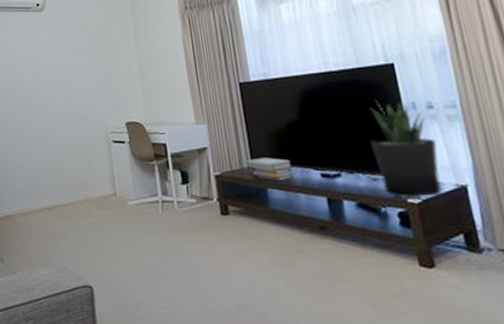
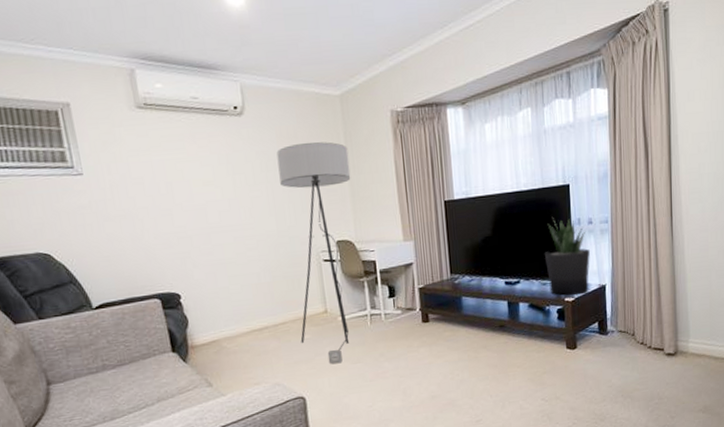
floor lamp: none [71,29,140,253] -> present [276,142,351,365]
books: present [247,157,292,182] -> none [447,269,482,291]

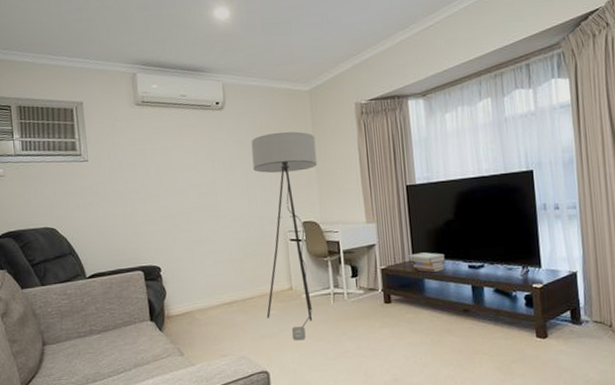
books: none [447,269,482,291] -> present [409,252,445,273]
planter: present [544,218,591,295] -> none [508,203,559,282]

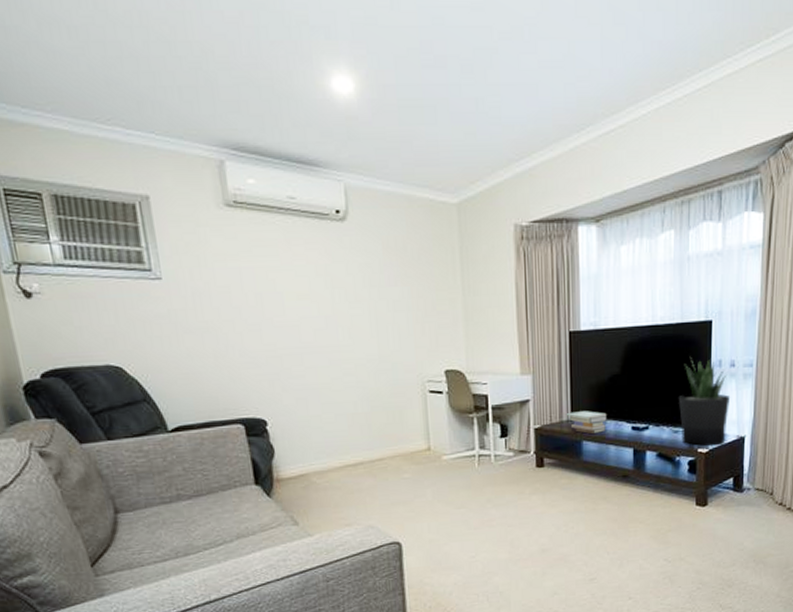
floor lamp: present [251,131,318,341] -> none [382,256,465,508]
planter: none [508,203,559,282] -> present [678,357,731,446]

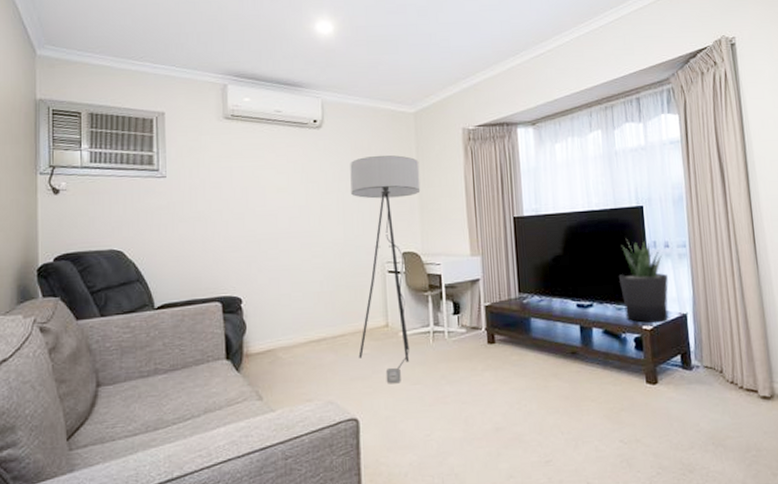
floor lamp: none [382,256,465,508] -> present [350,155,421,384]
books: present [567,411,607,435] -> none [515,289,553,312]

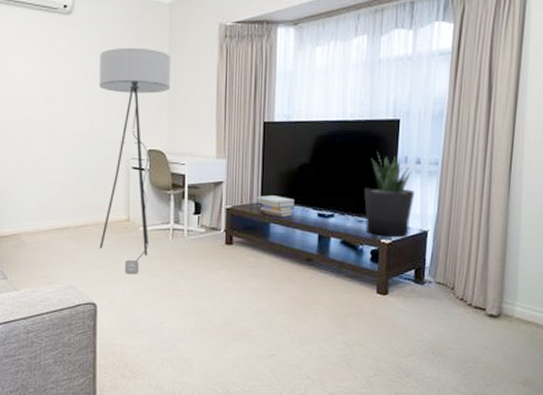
books: none [515,289,553,312] -> present [257,195,295,218]

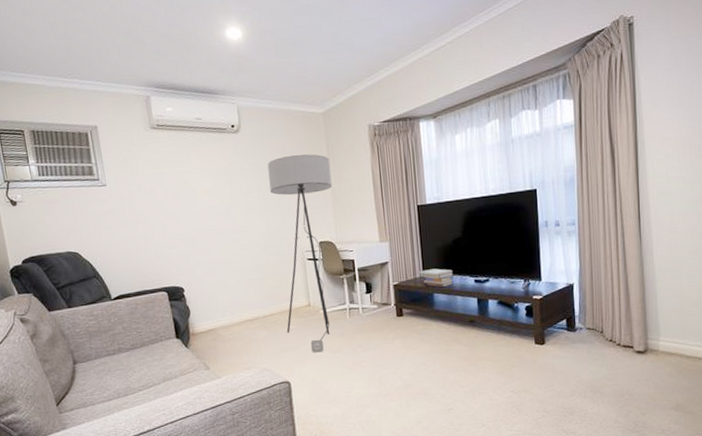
planter: present [363,153,416,238] -> none [512,220,558,294]

